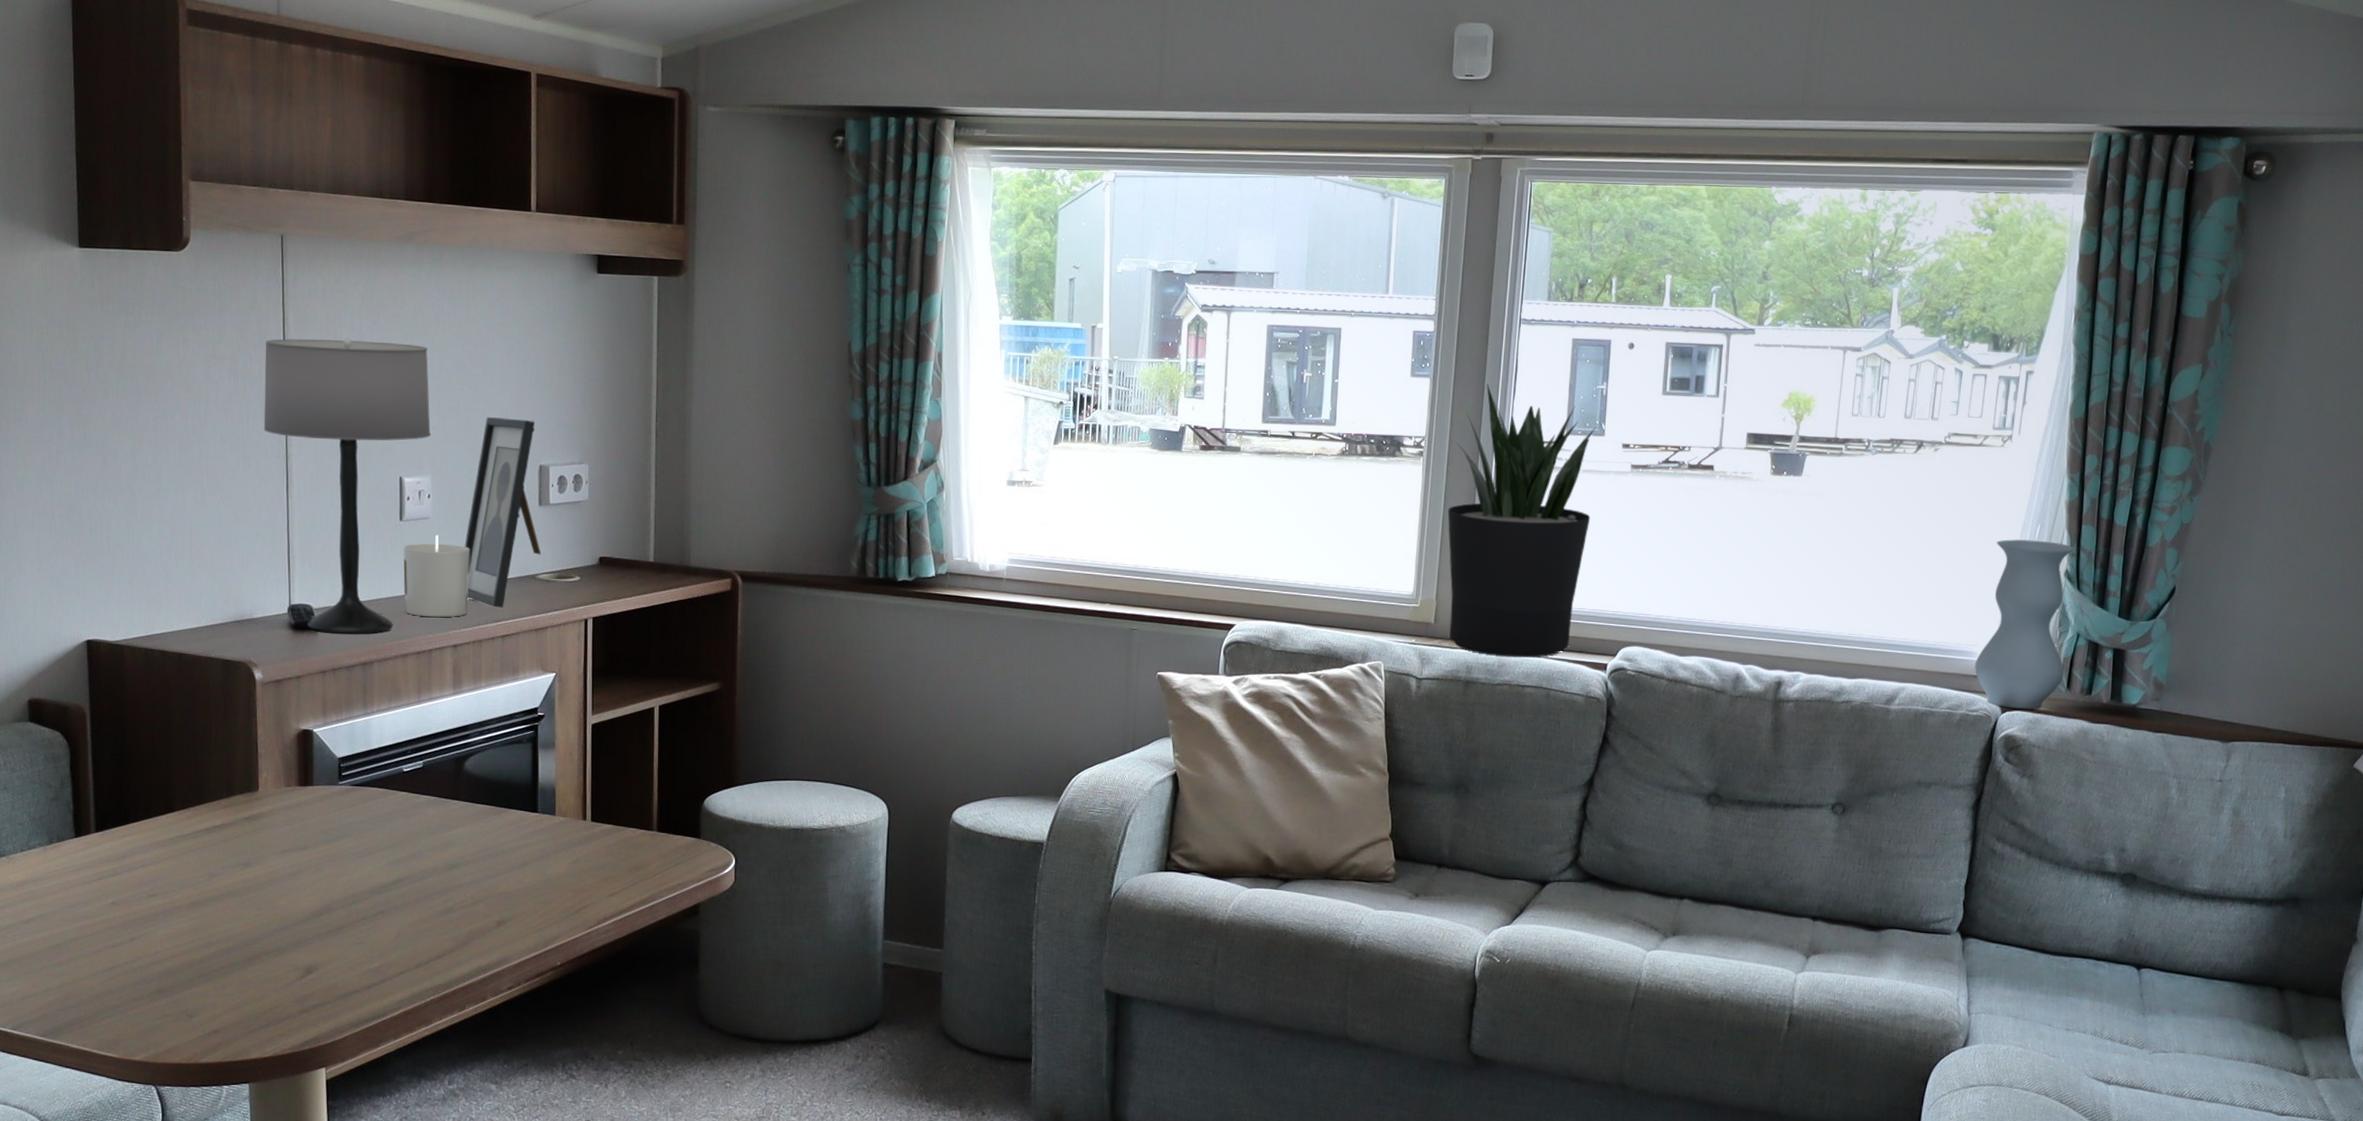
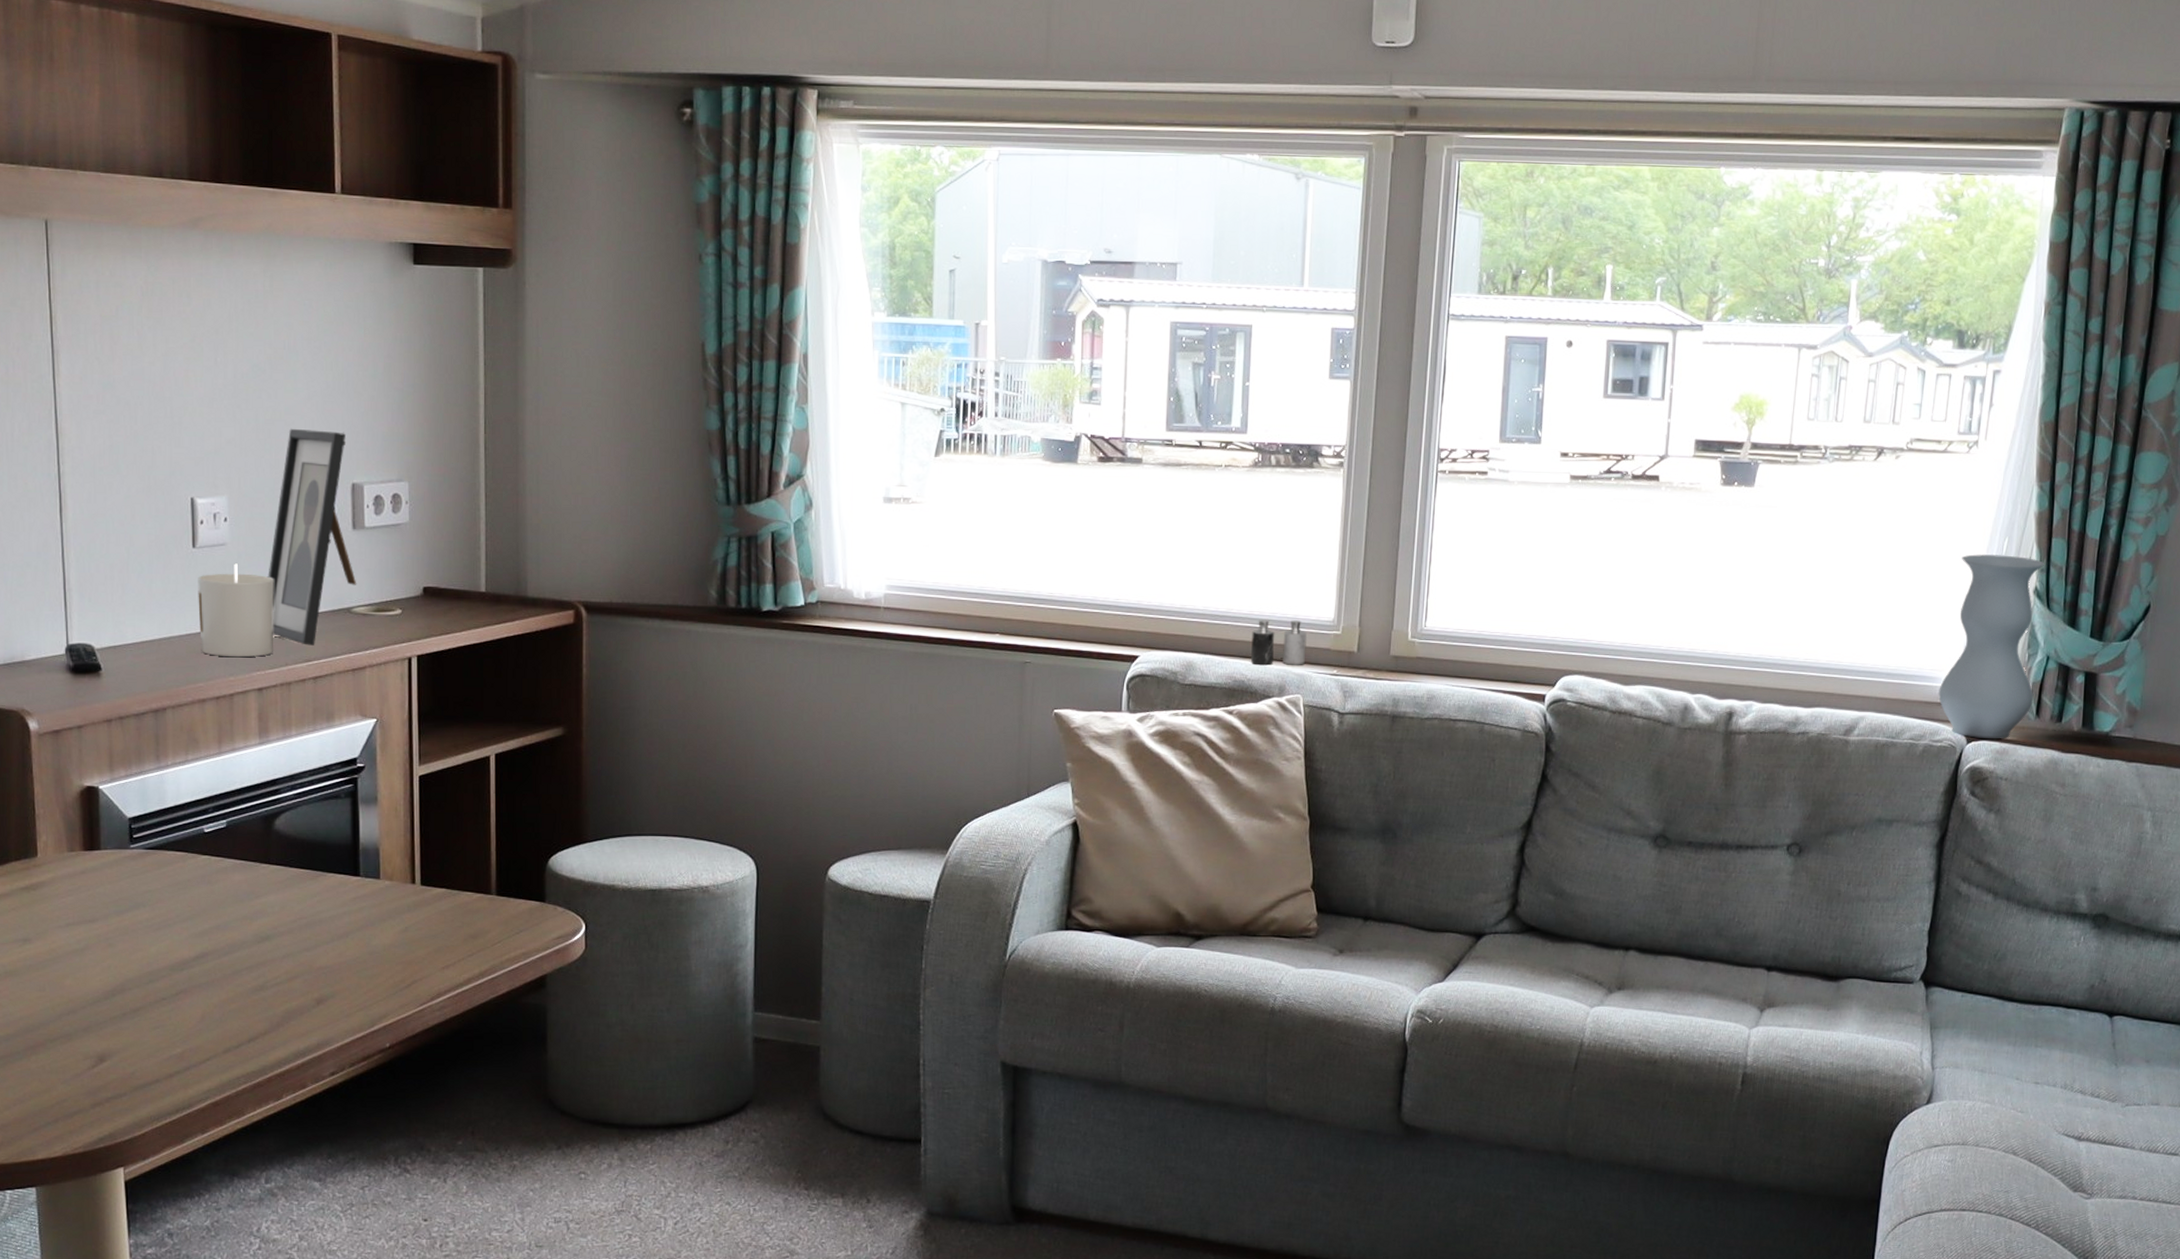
table lamp: present [264,337,432,634] -> none [30,338,227,677]
candle: none [1337,593,1388,635] -> present [1251,619,1307,665]
planter: present [1447,384,1597,657] -> none [1371,386,1533,688]

